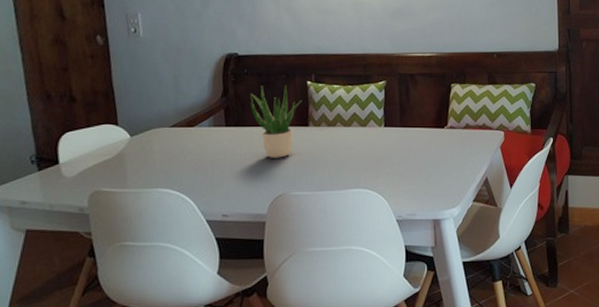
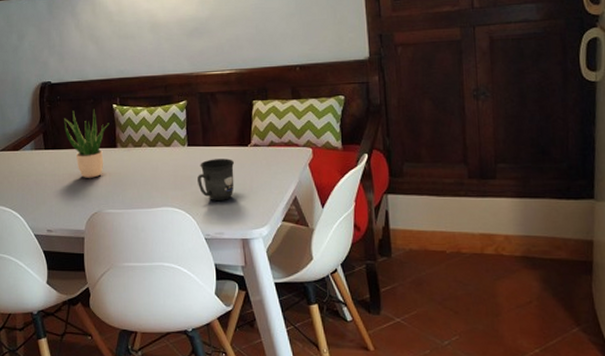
mug: none [392,140,430,183] -> present [198,159,235,202]

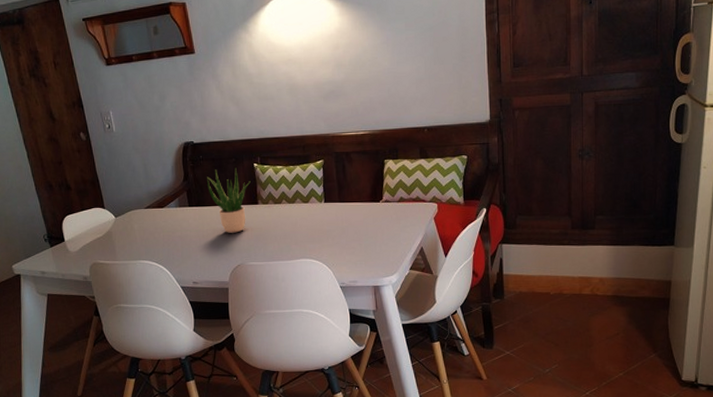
mug: present [198,159,235,202] -> none [334,214,367,253]

